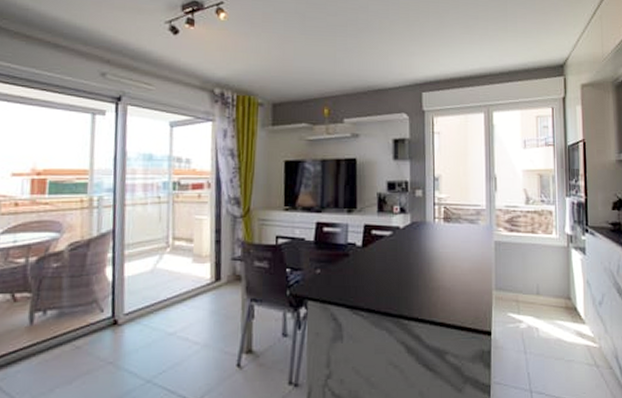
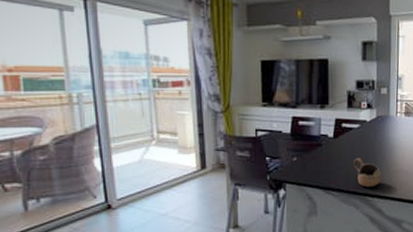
cup: none [385,271,420,308] -> present [353,158,382,187]

